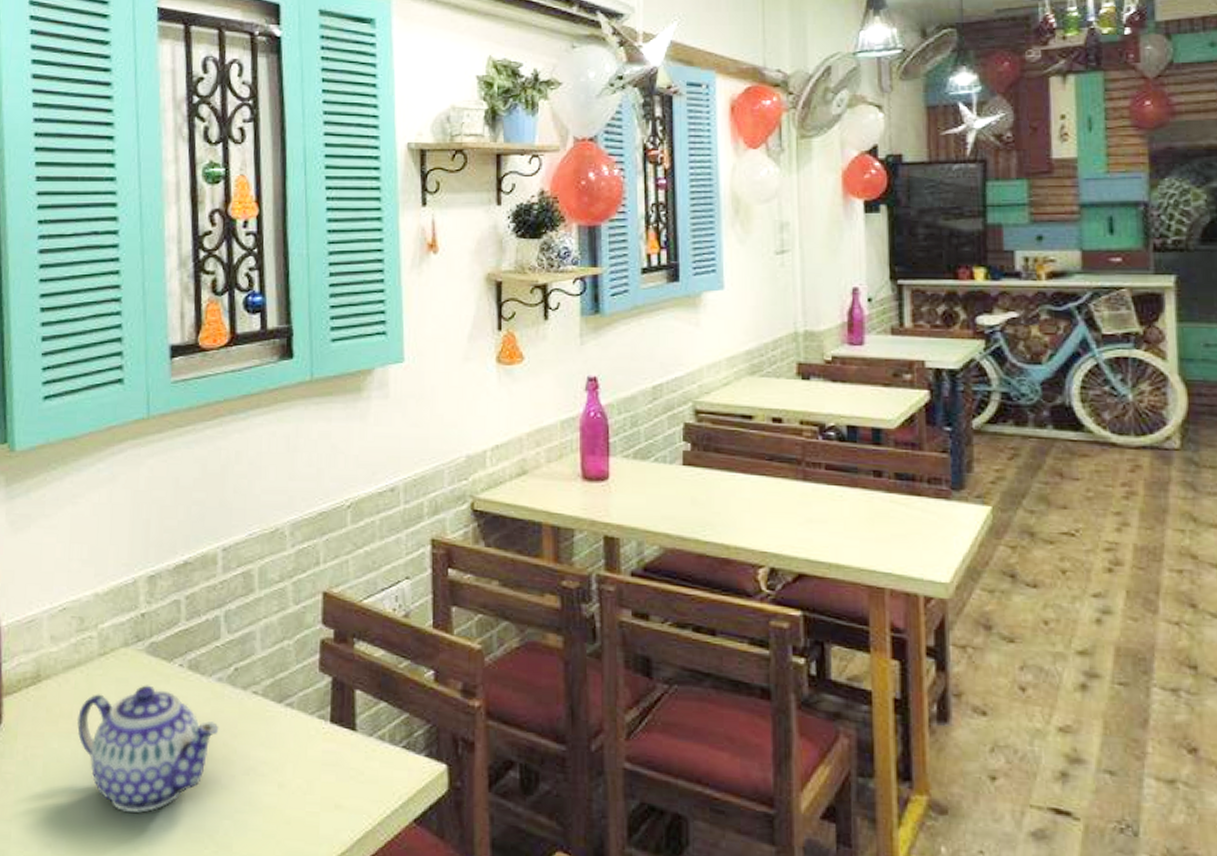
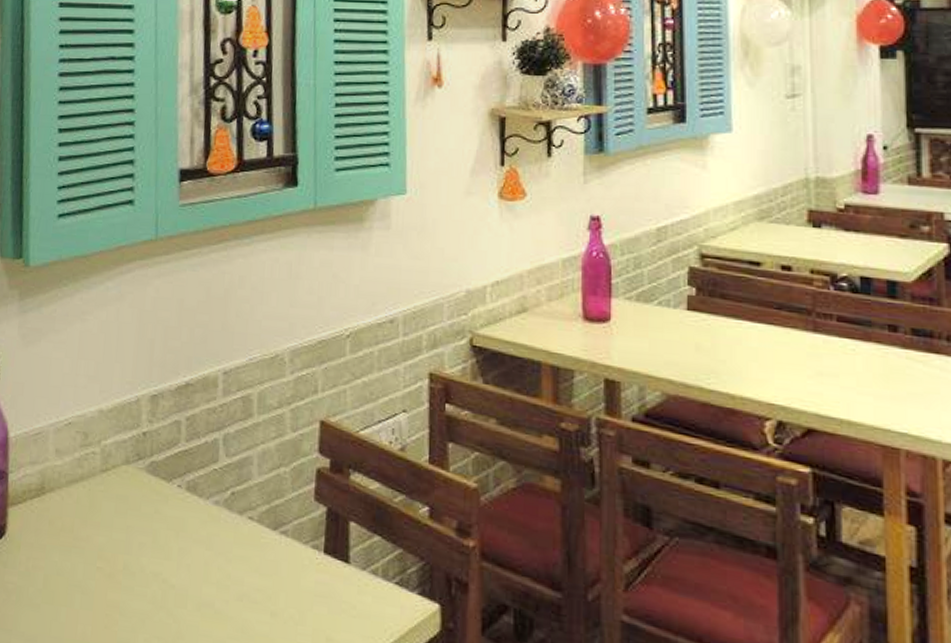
teapot: present [76,685,218,813] -> none [77,503,213,632]

